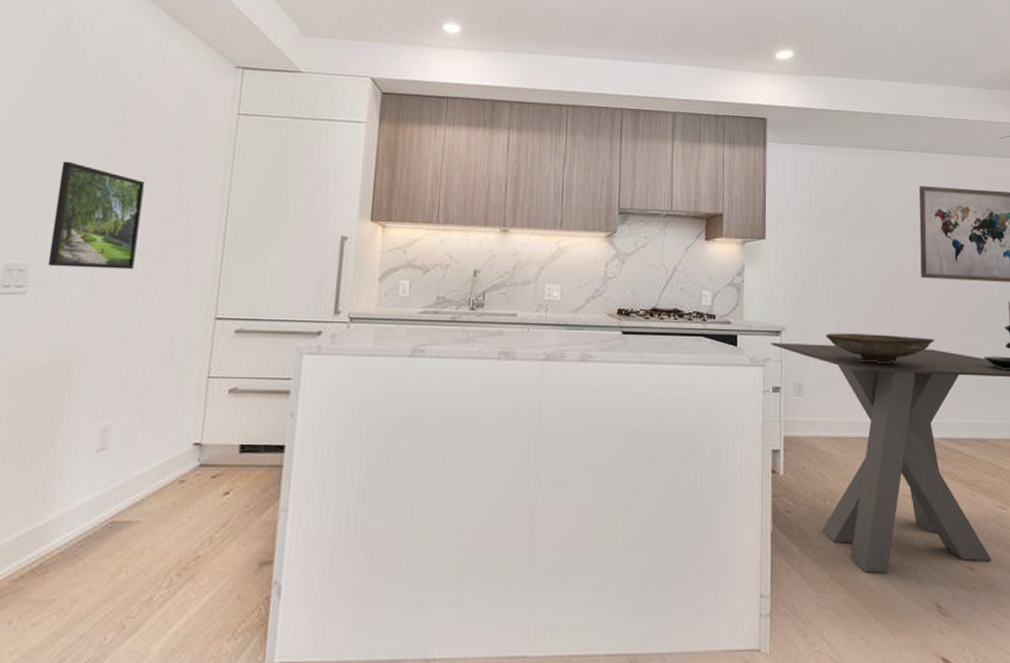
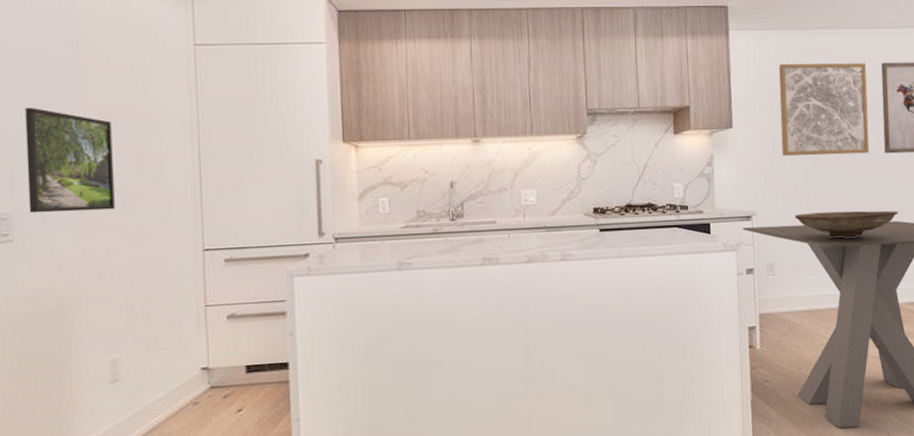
wall art: none [815,178,906,276] -> present [779,63,870,157]

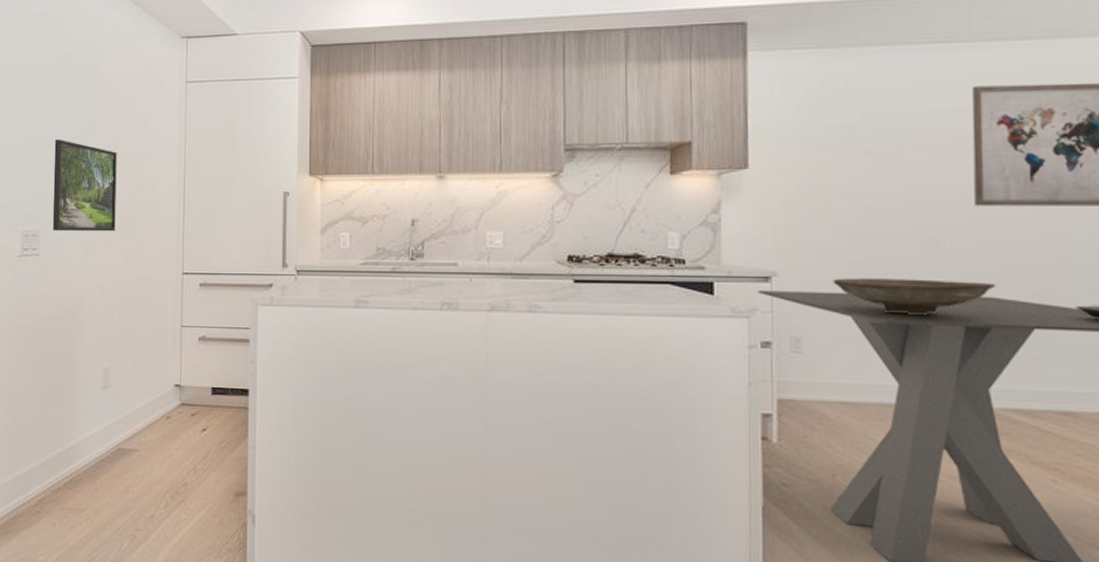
wall art: present [779,63,870,157] -> none [815,87,951,206]

